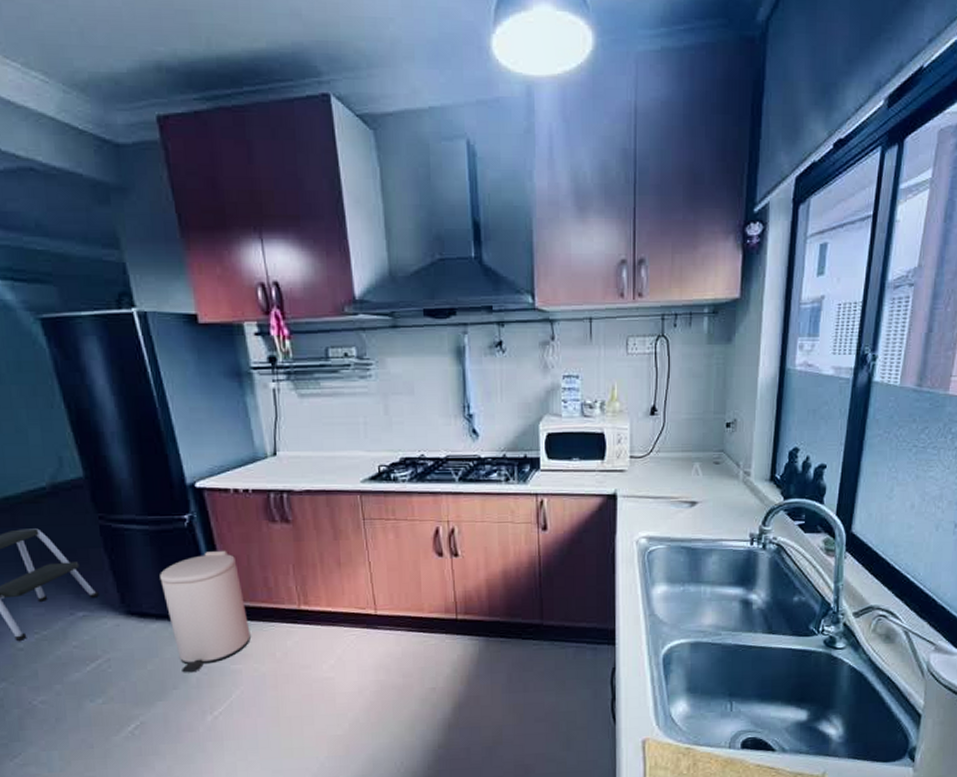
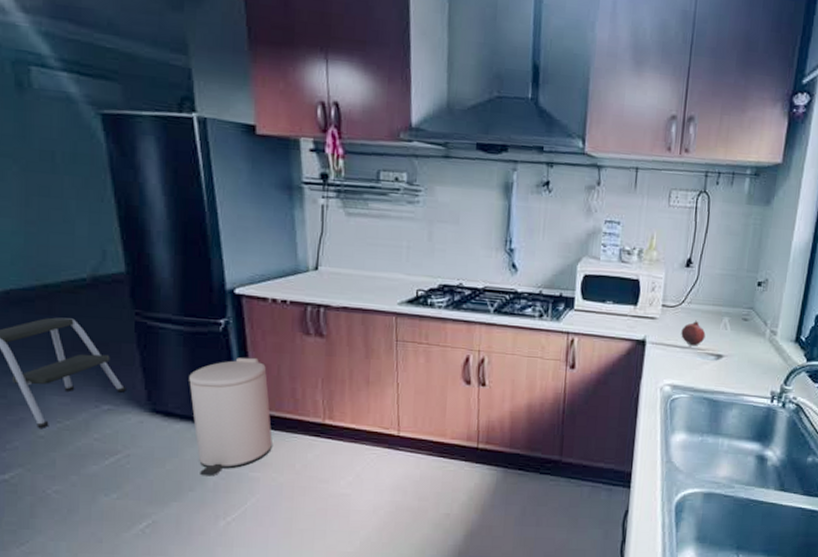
fruit: none [652,468,677,496] -> present [681,320,706,346]

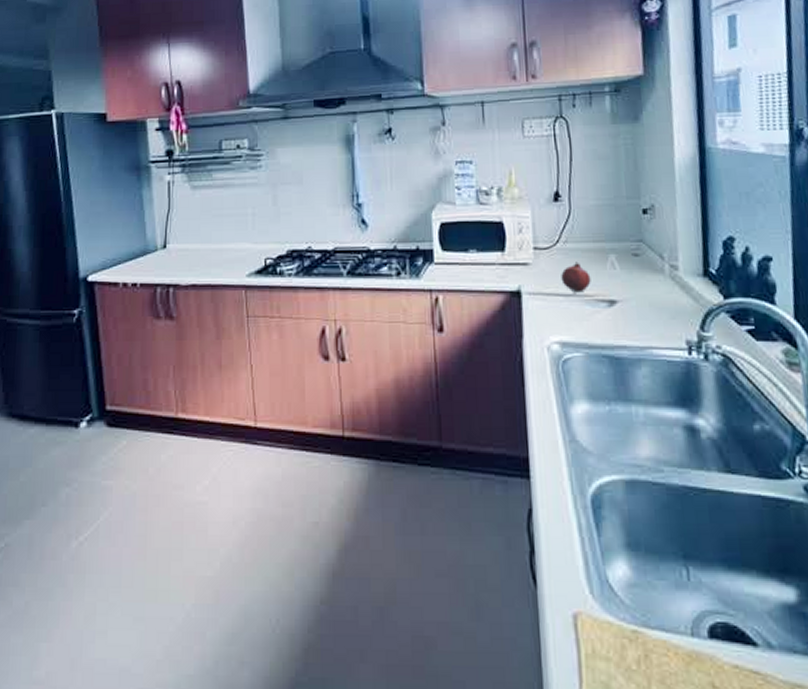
pedal bin: present [189,357,272,476] -> none [44,348,125,487]

